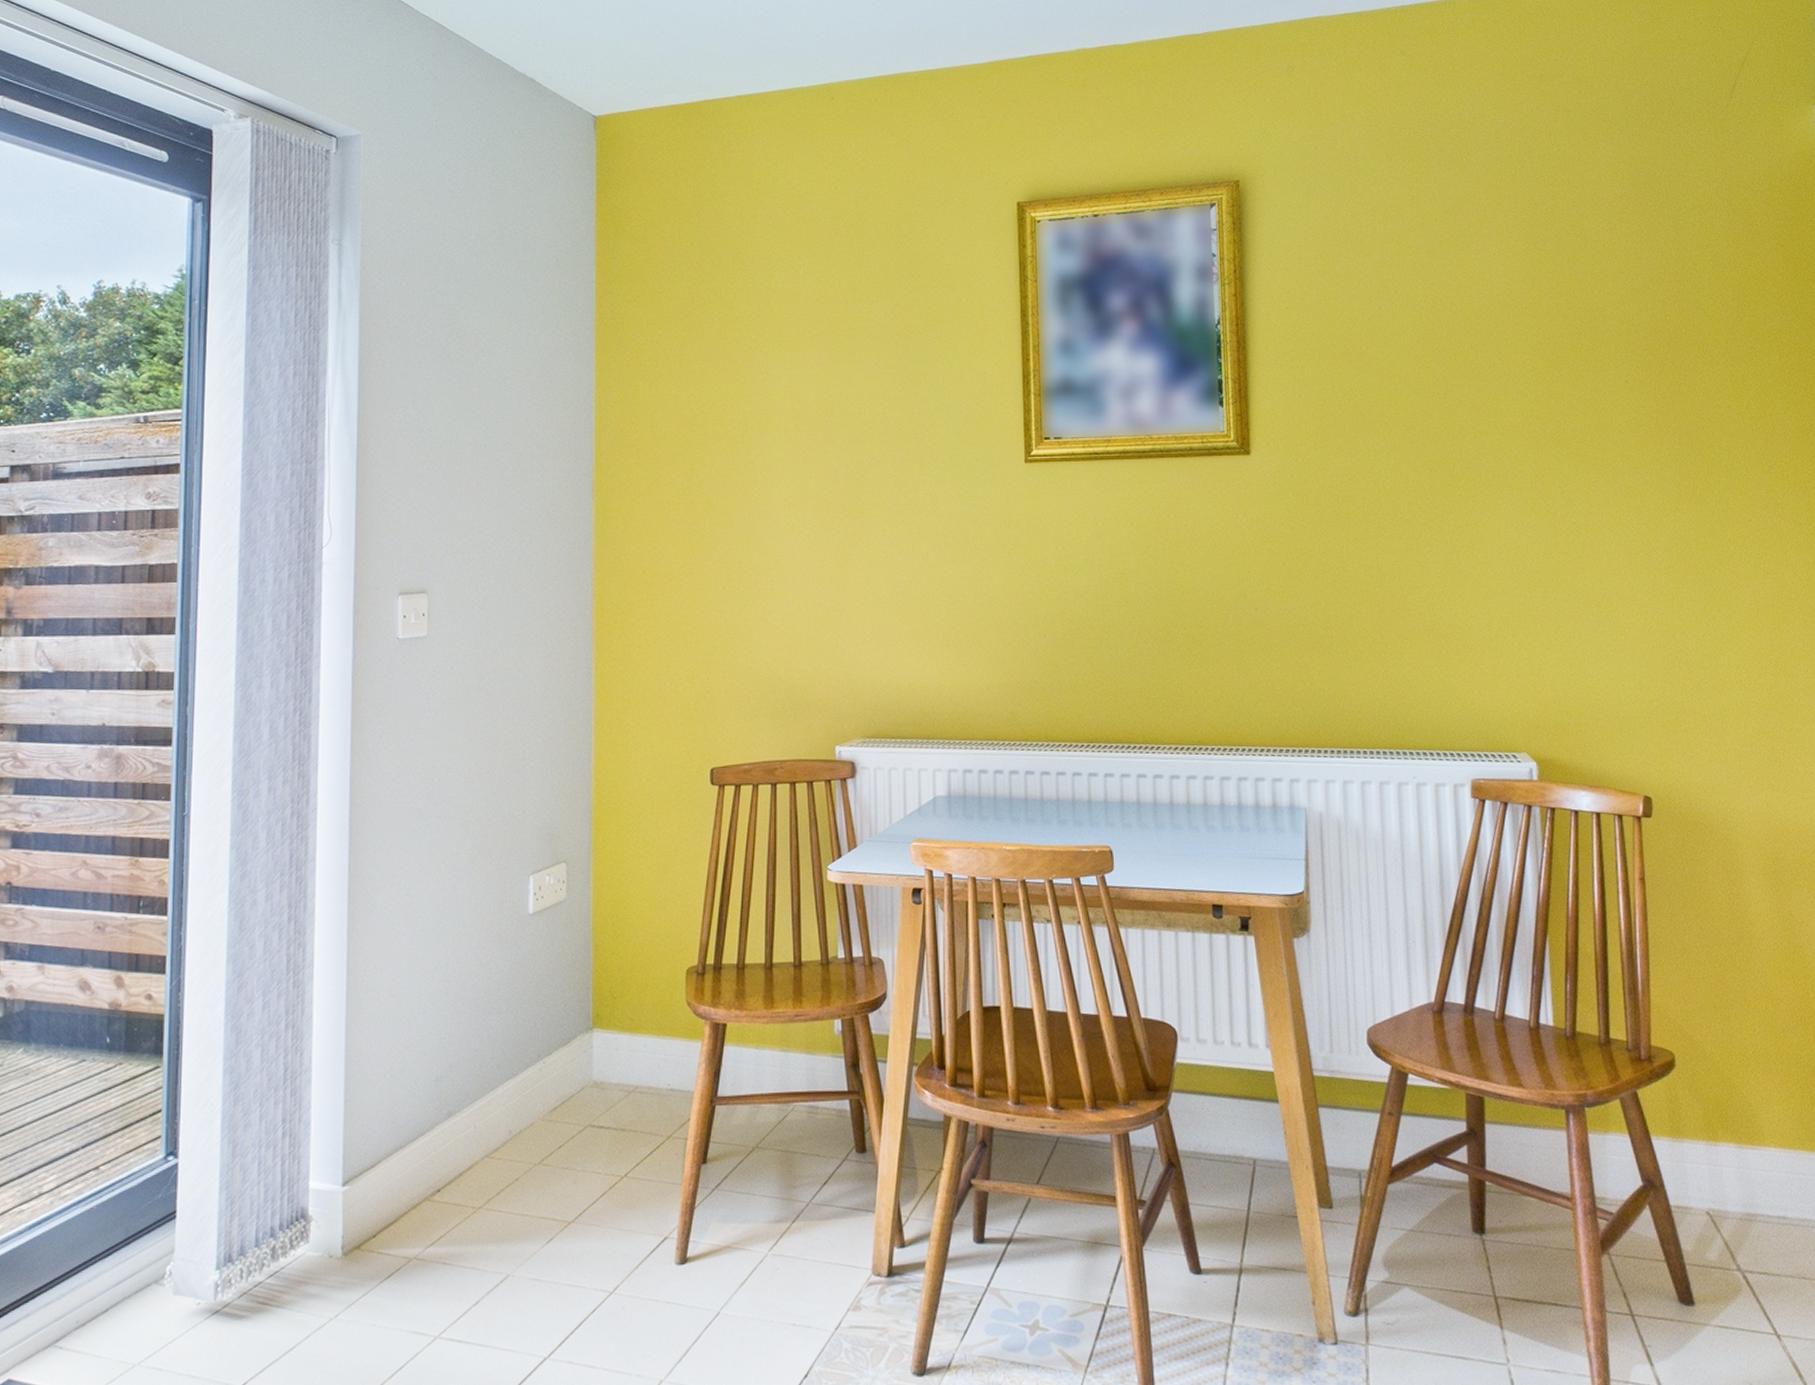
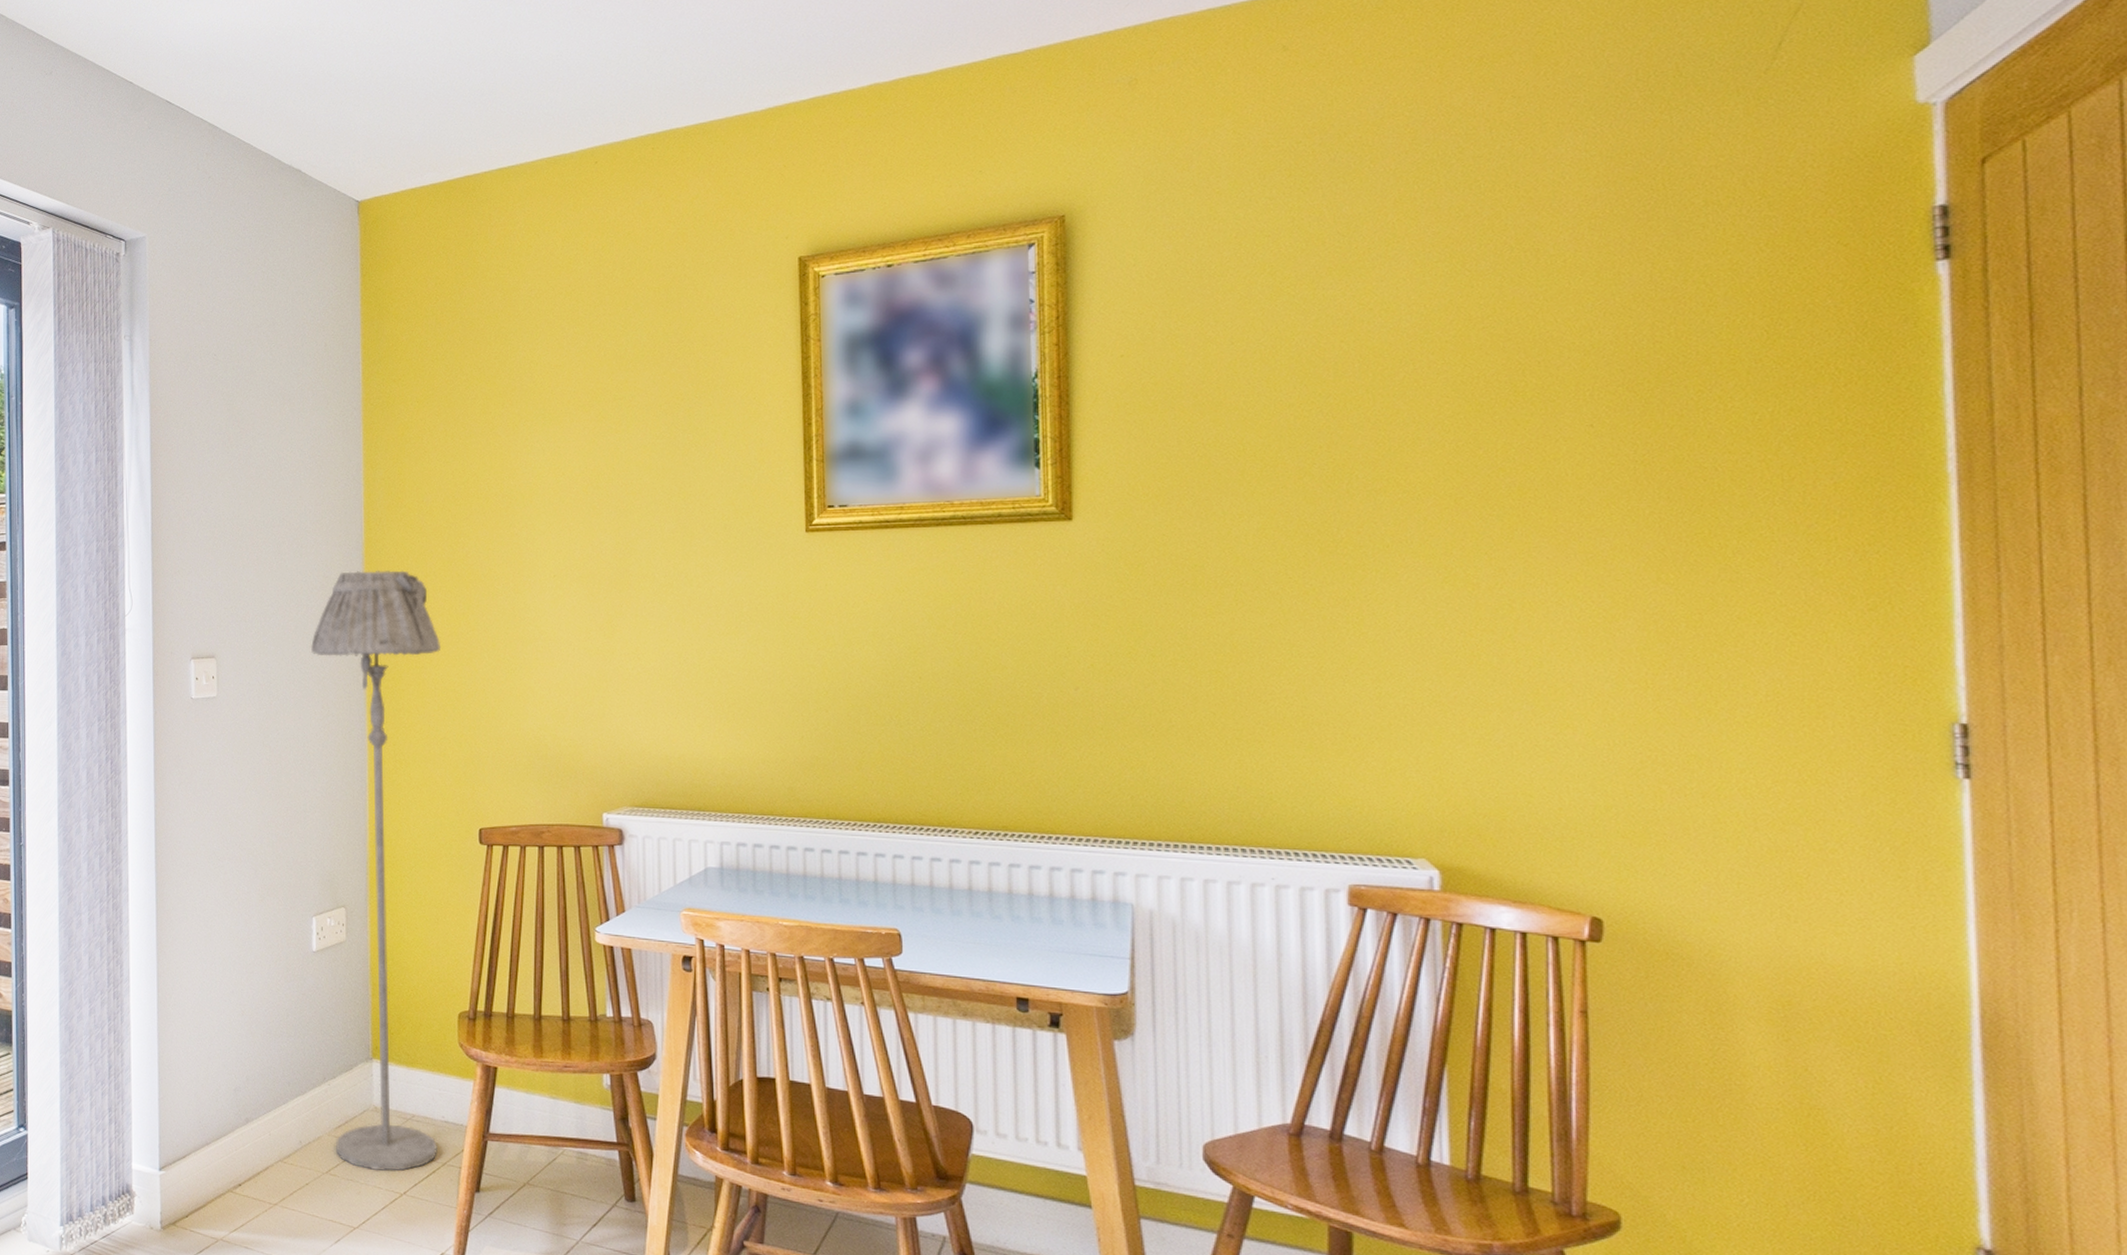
floor lamp: none [533,497,674,1155] -> present [310,569,442,1171]

